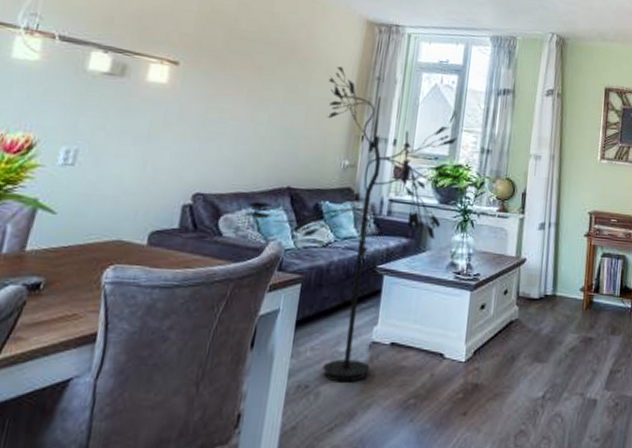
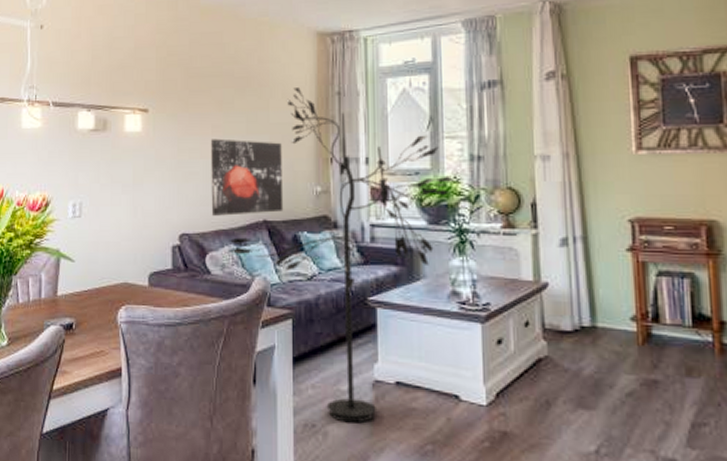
wall art: none [232,102,317,181] -> present [211,138,284,216]

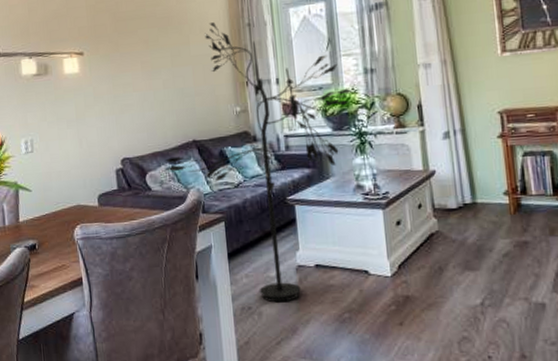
wall art: present [211,138,284,216] -> none [141,71,210,140]

